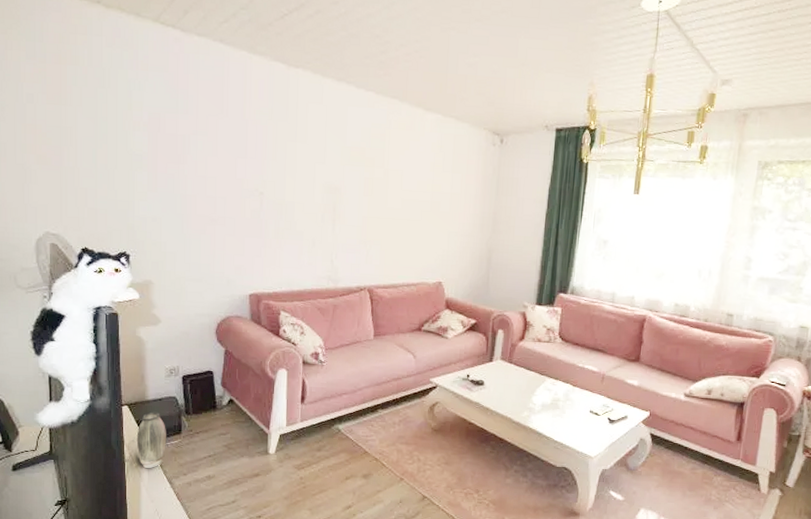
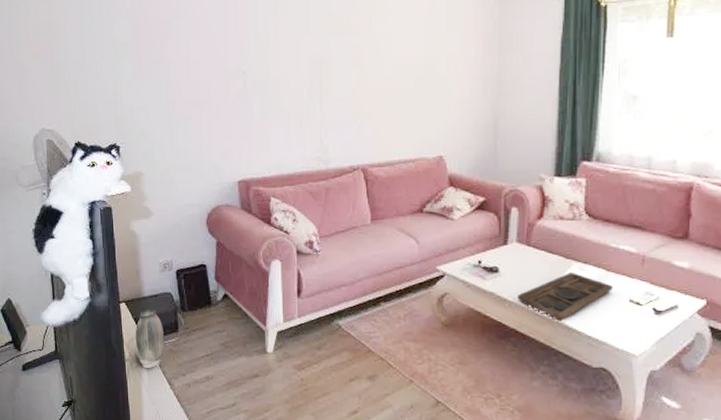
decorative tray: none [498,387,577,428] -> present [518,273,613,321]

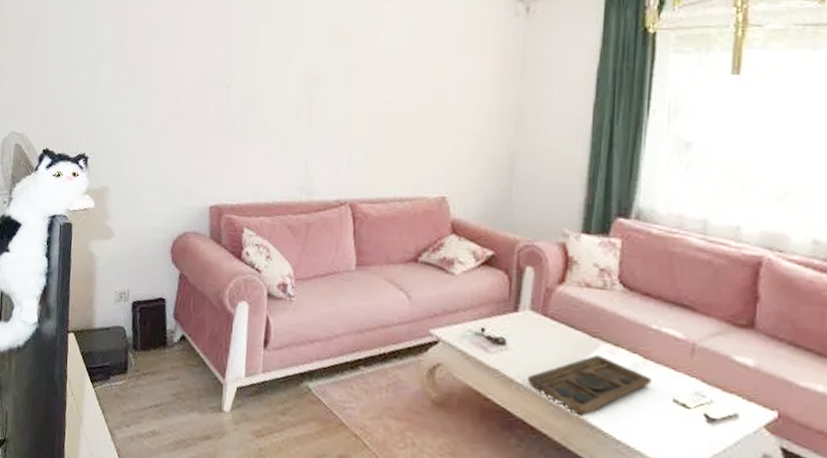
vase: present [135,310,164,369] -> none [79,343,111,414]

